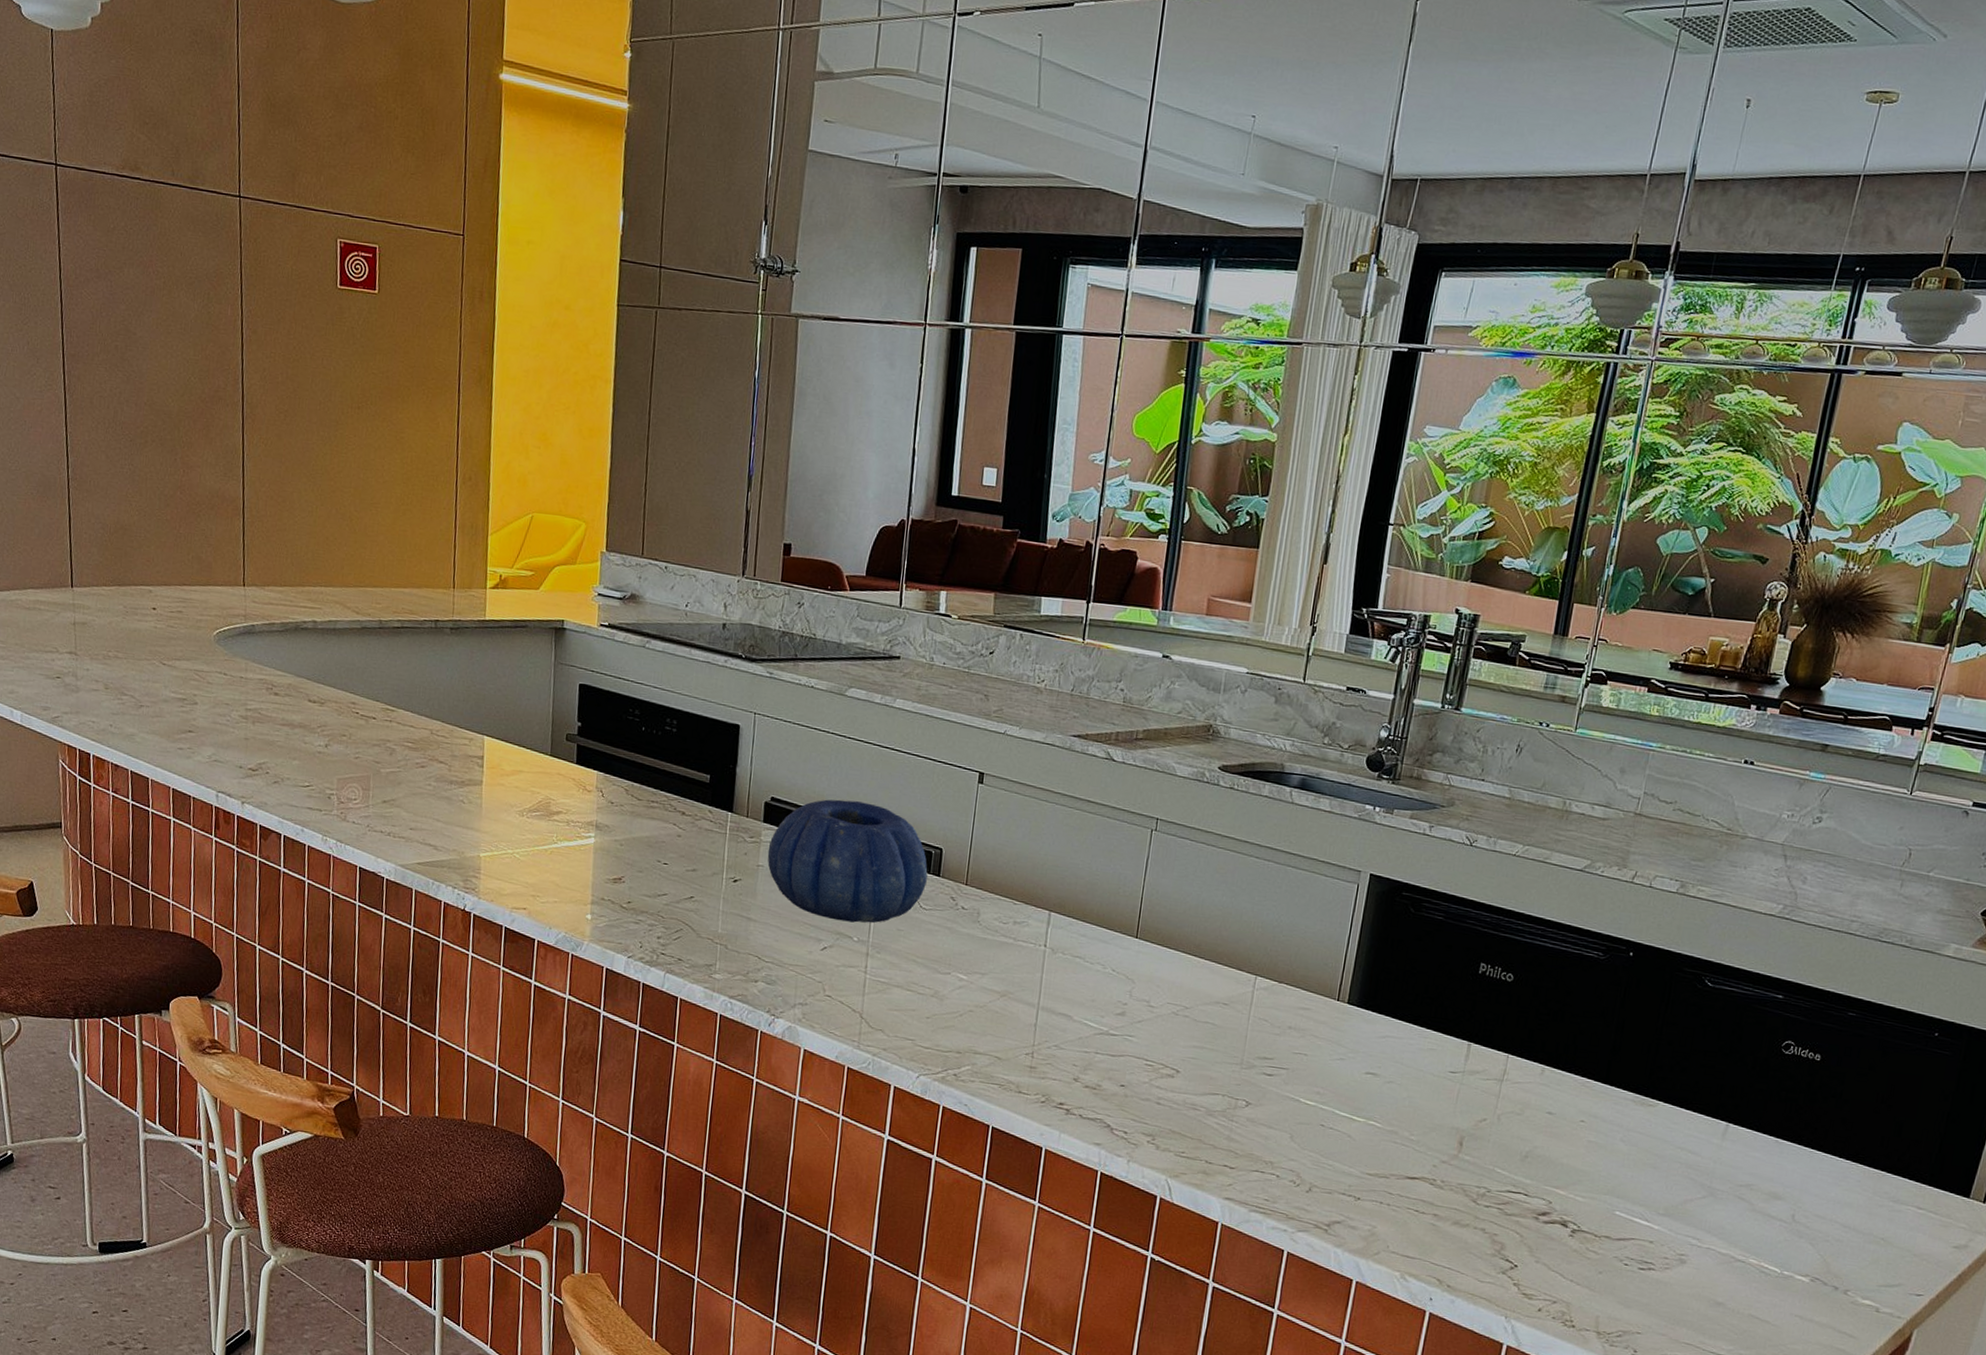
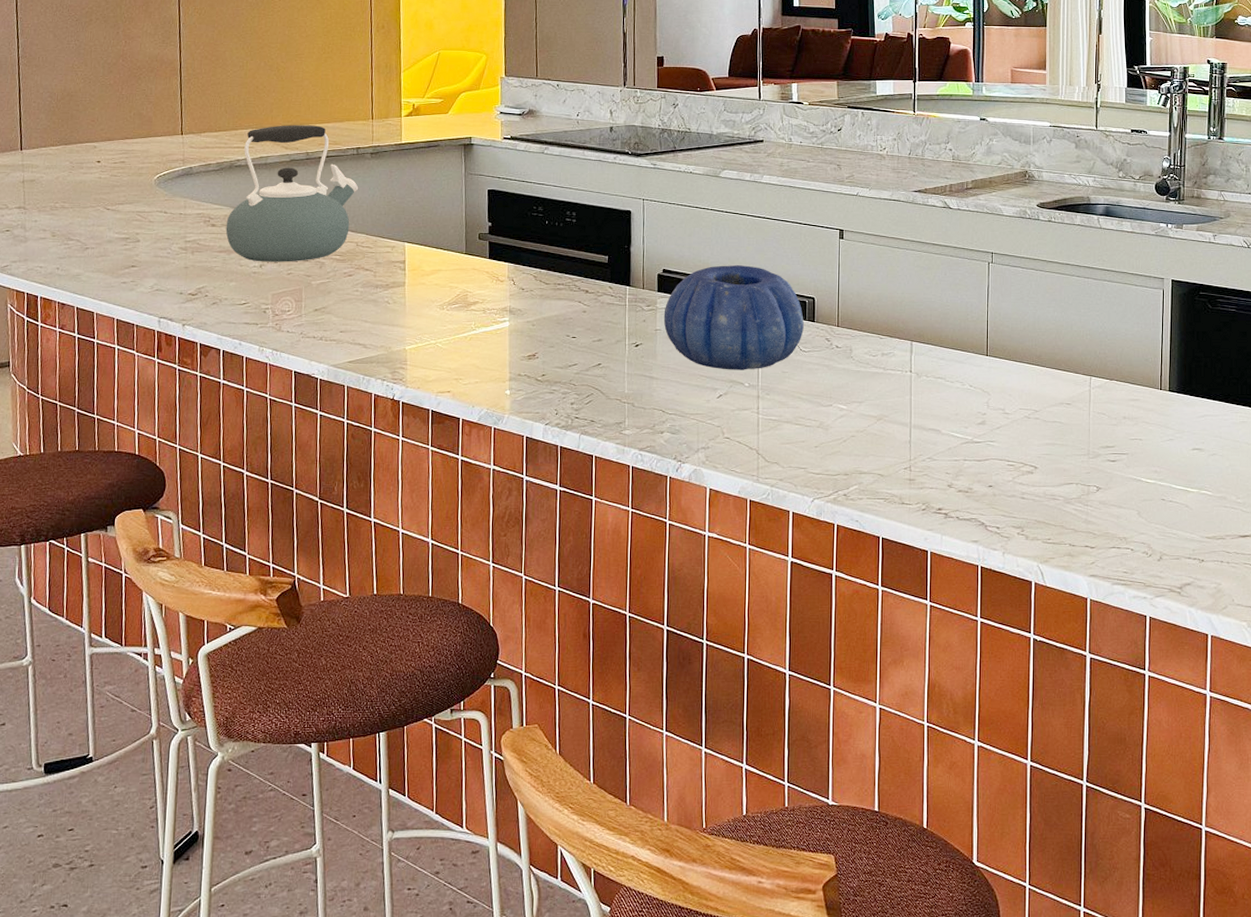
kettle: none [289,585,436,745] -> present [225,125,359,262]

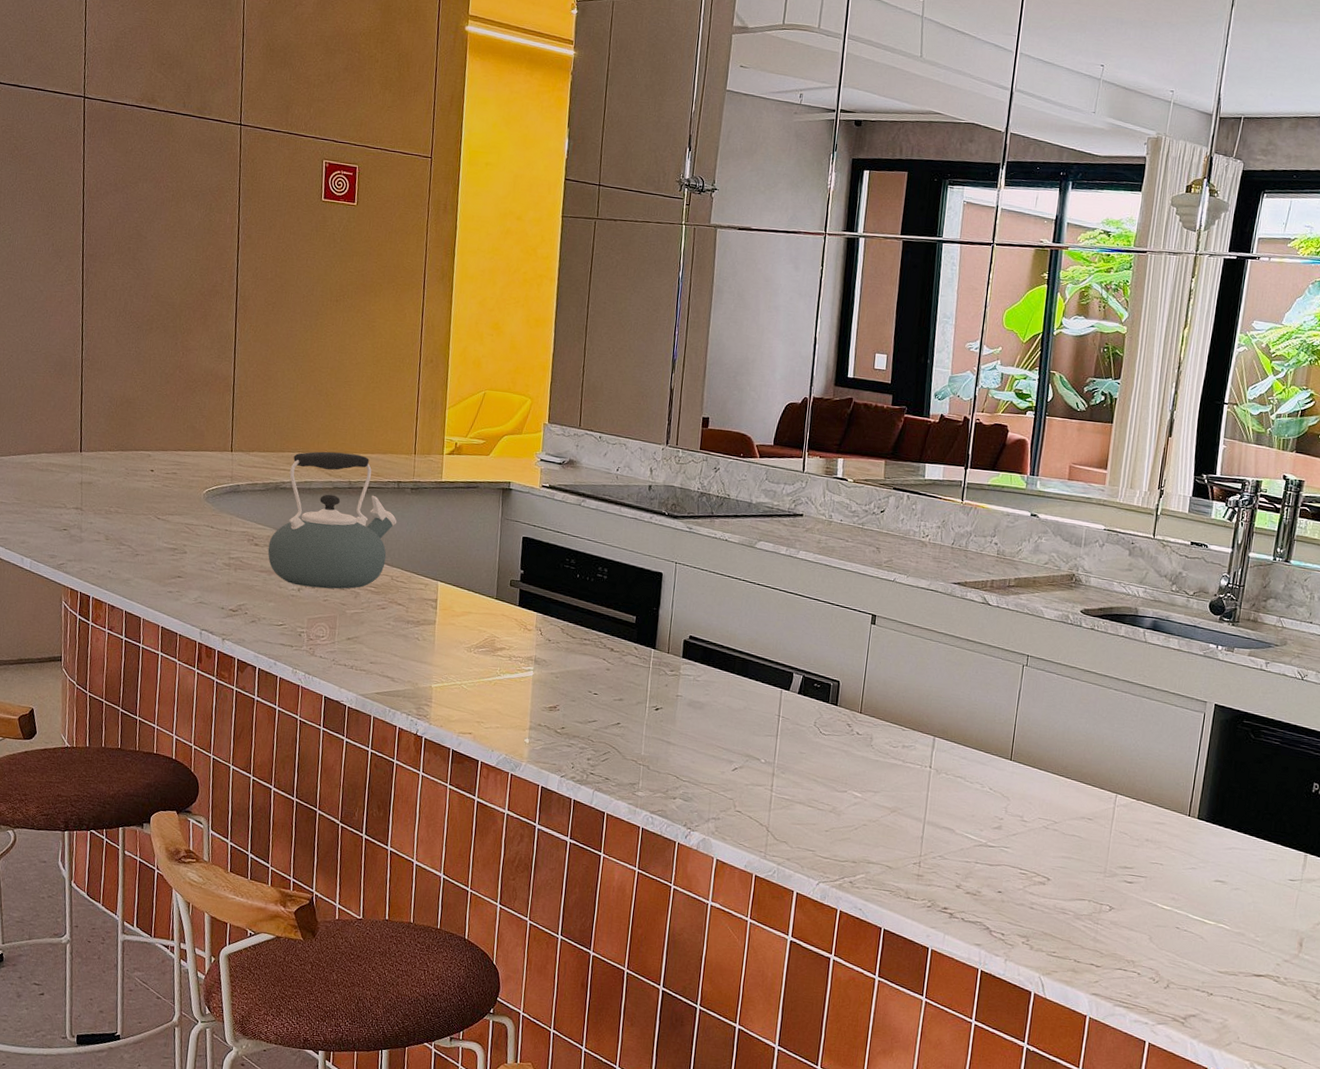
decorative bowl: present [663,265,804,370] -> none [685,638,827,747]

